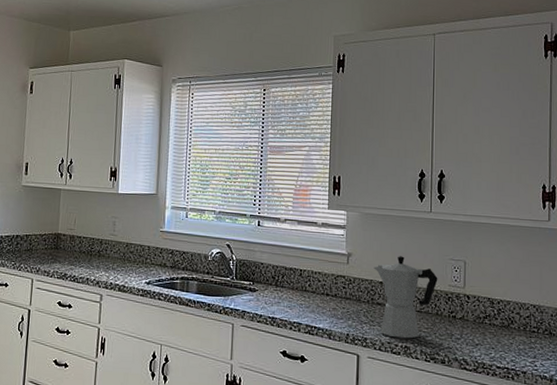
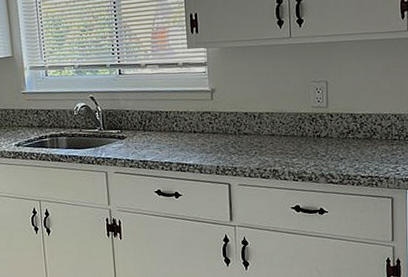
moka pot: present [373,256,438,339] -> none [237,85,301,164]

